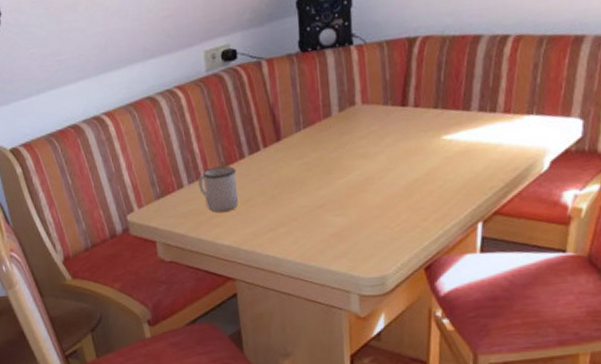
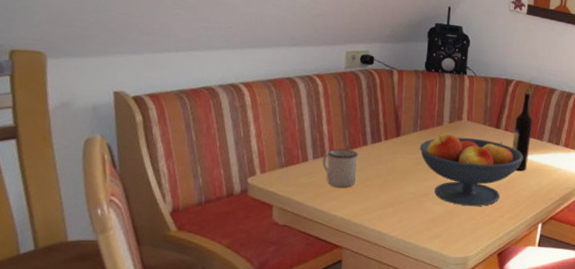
fruit bowl: none [306,123,444,213] -> present [419,134,523,206]
wine bottle: none [426,43,454,157] -> present [512,88,533,171]

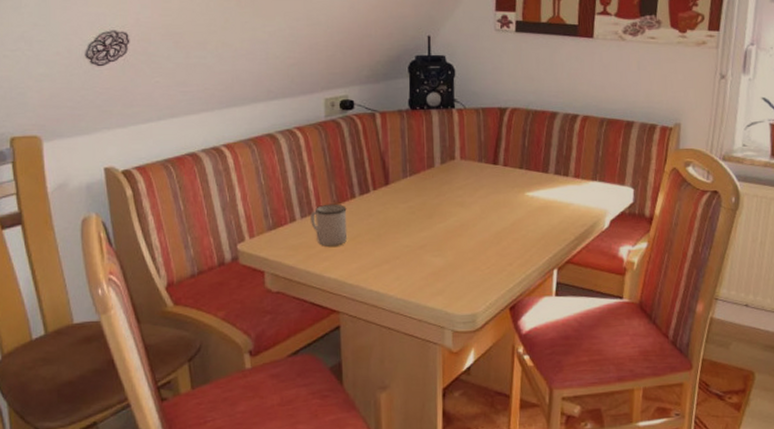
fruit bowl: present [419,134,523,206] -> none [411,176,527,255]
wine bottle: present [512,88,533,171] -> none [513,115,536,210]

